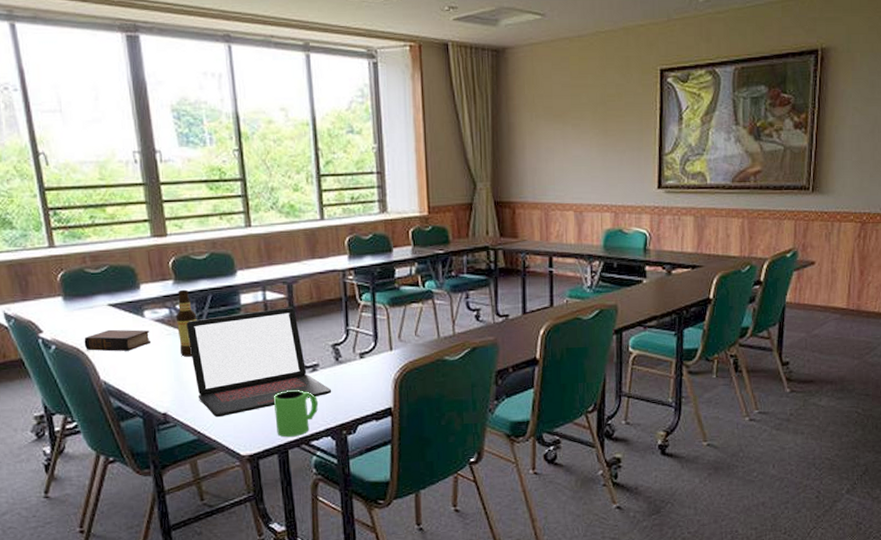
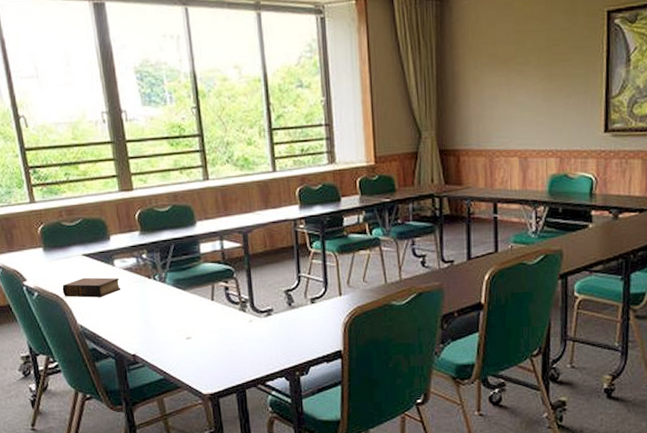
bottle: present [175,289,197,357] -> none [142,240,161,303]
laptop: present [186,307,332,418] -> none [152,255,285,359]
mug: present [273,390,318,437] -> none [231,333,272,378]

